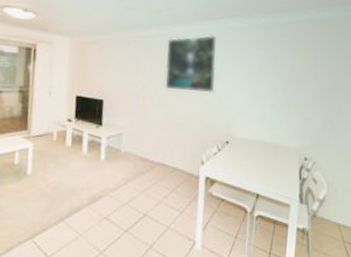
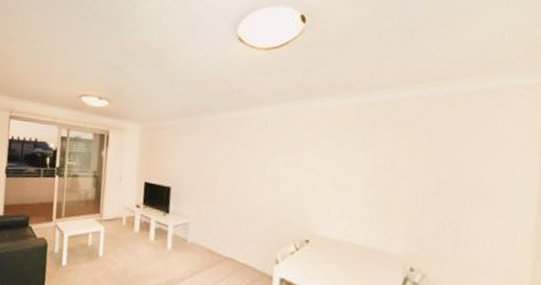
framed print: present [165,35,218,93] -> none [236,118,297,184]

